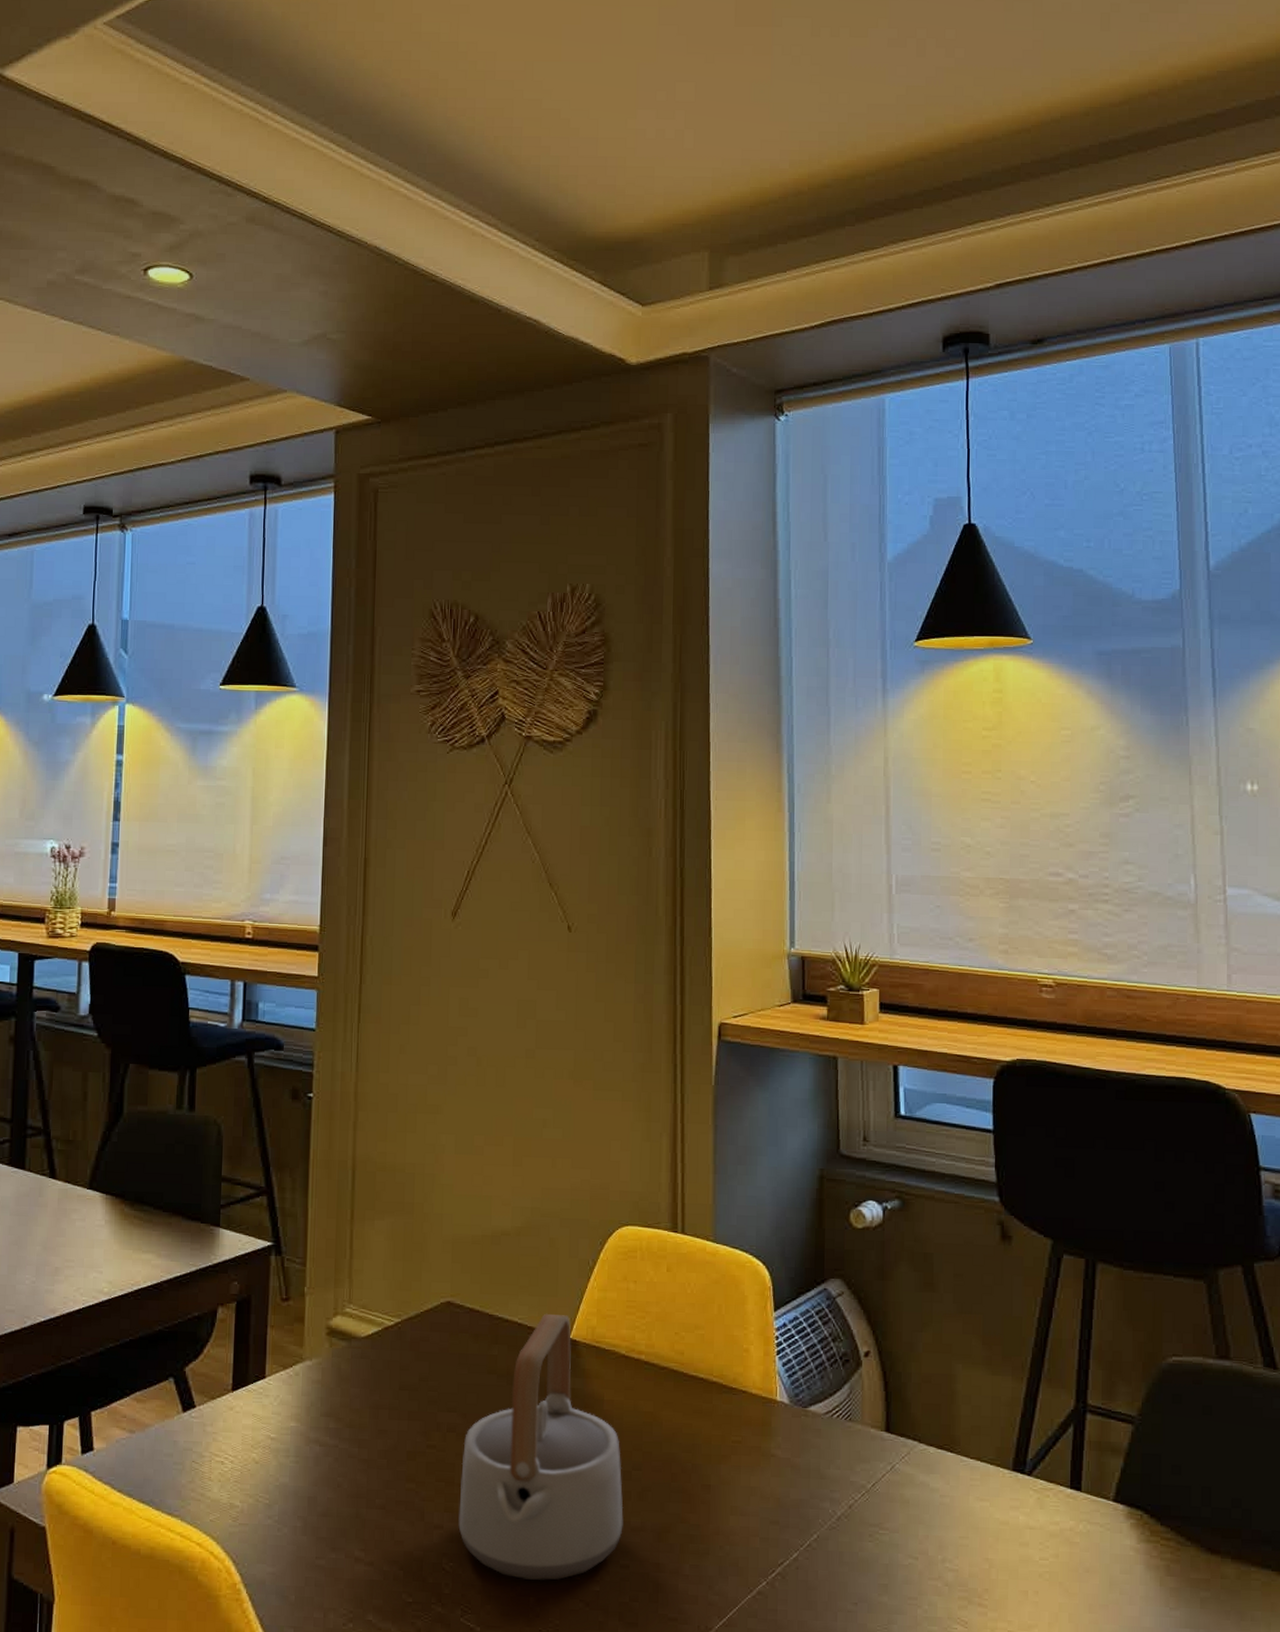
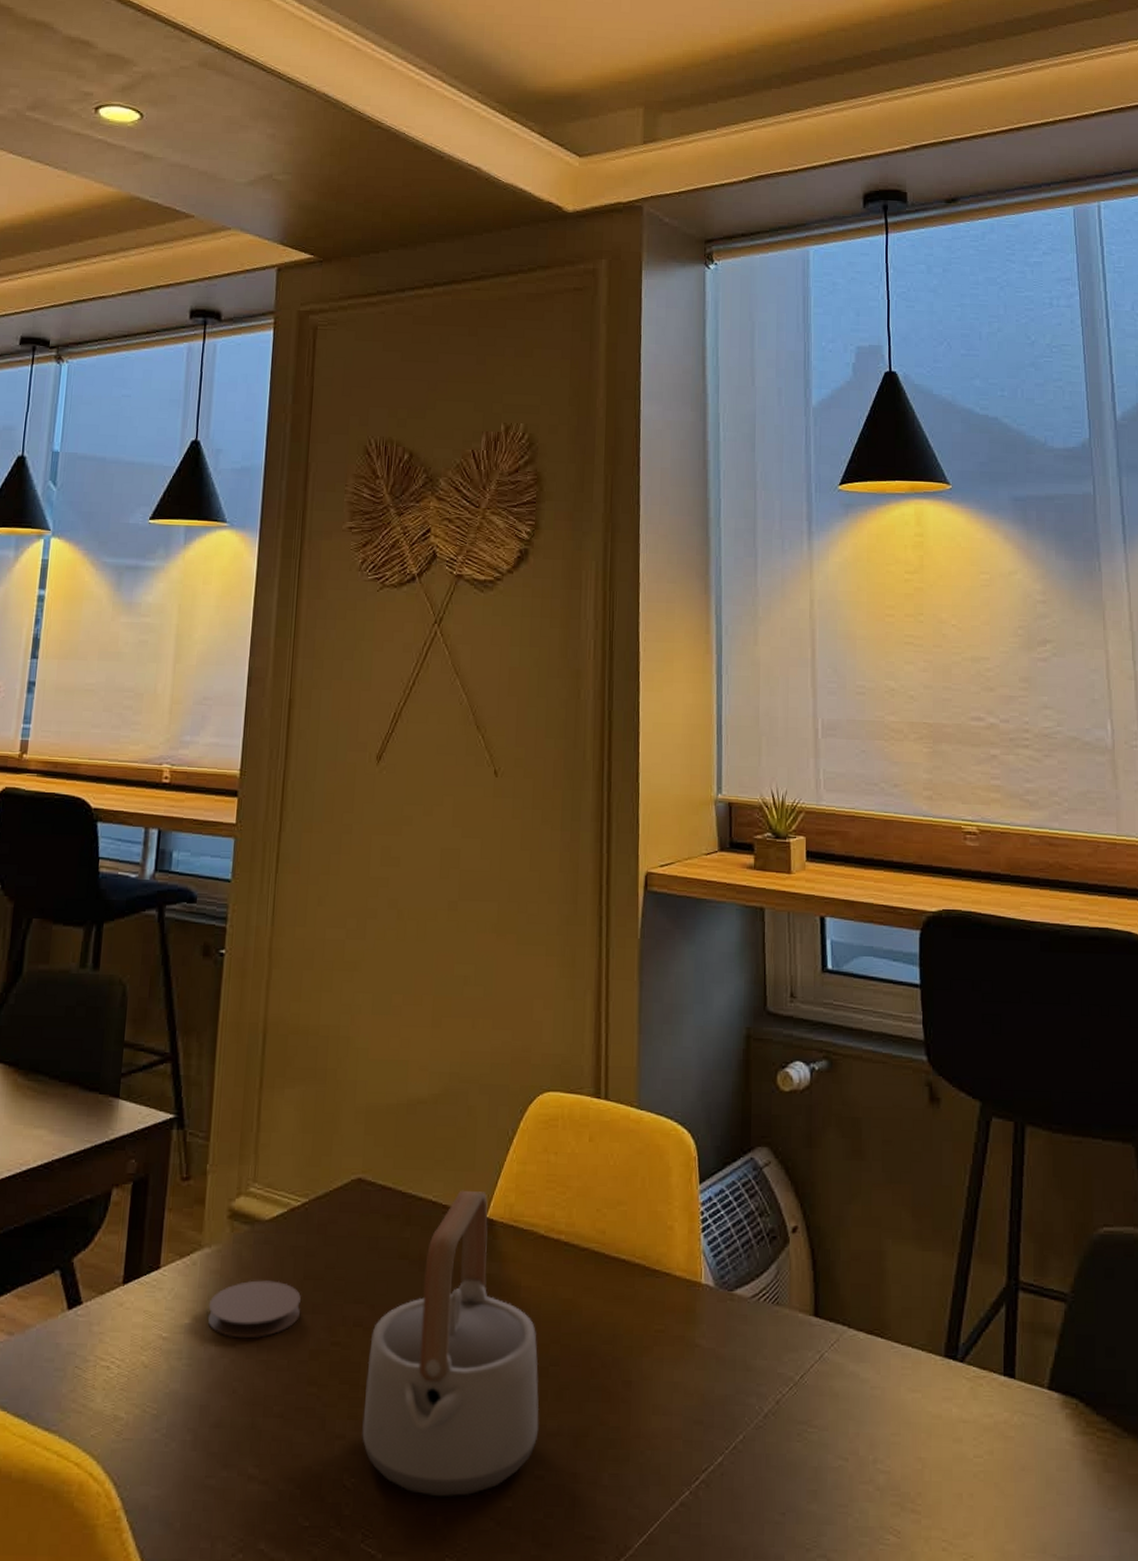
coaster: none [311,1390,397,1440] -> present [207,1280,301,1339]

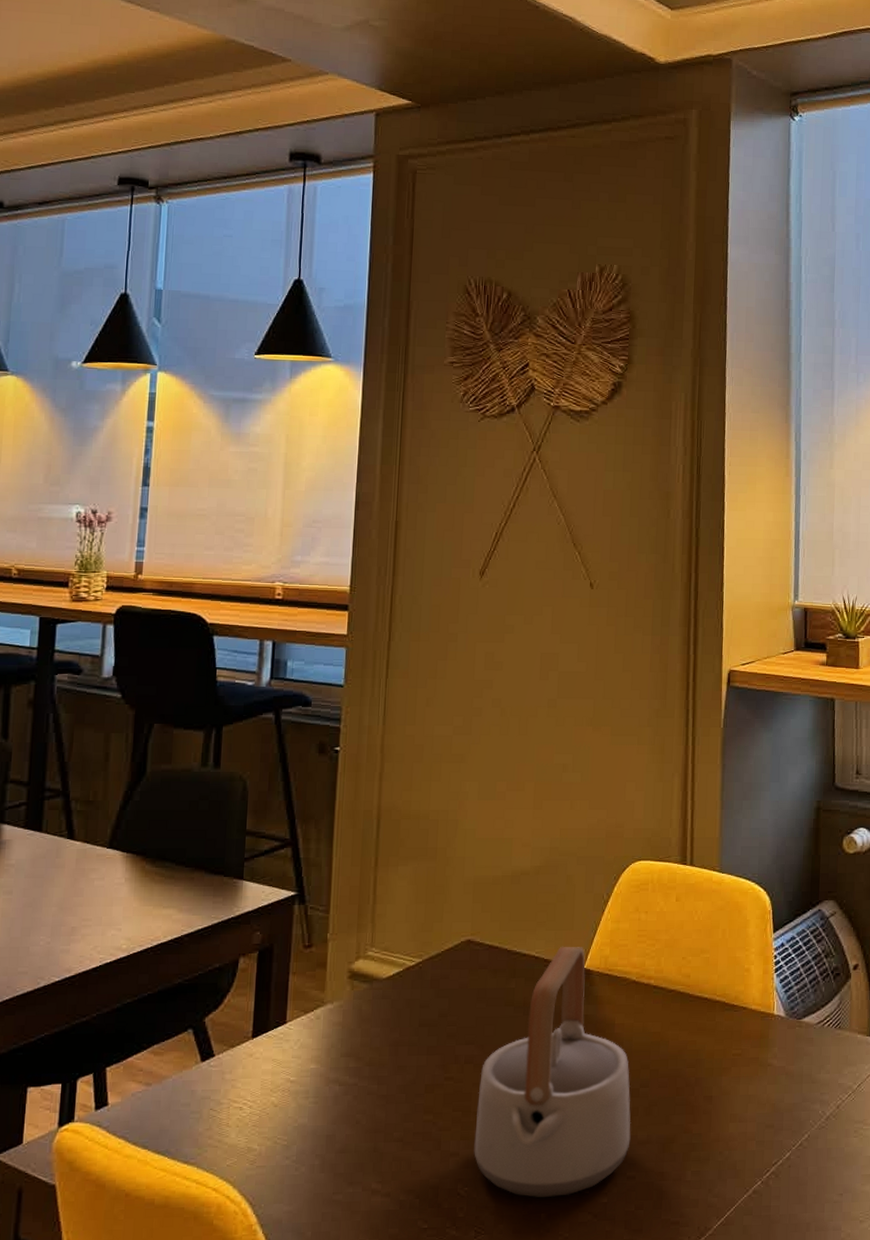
coaster: present [207,1280,301,1339] -> none [331,1029,417,1078]

